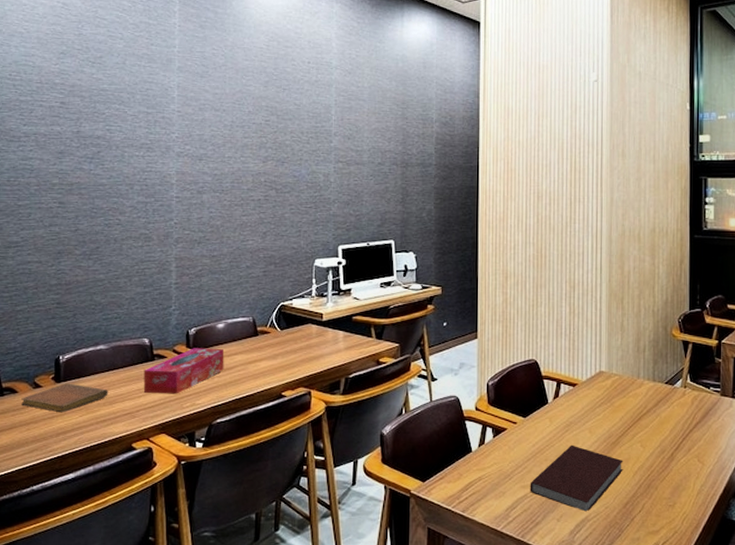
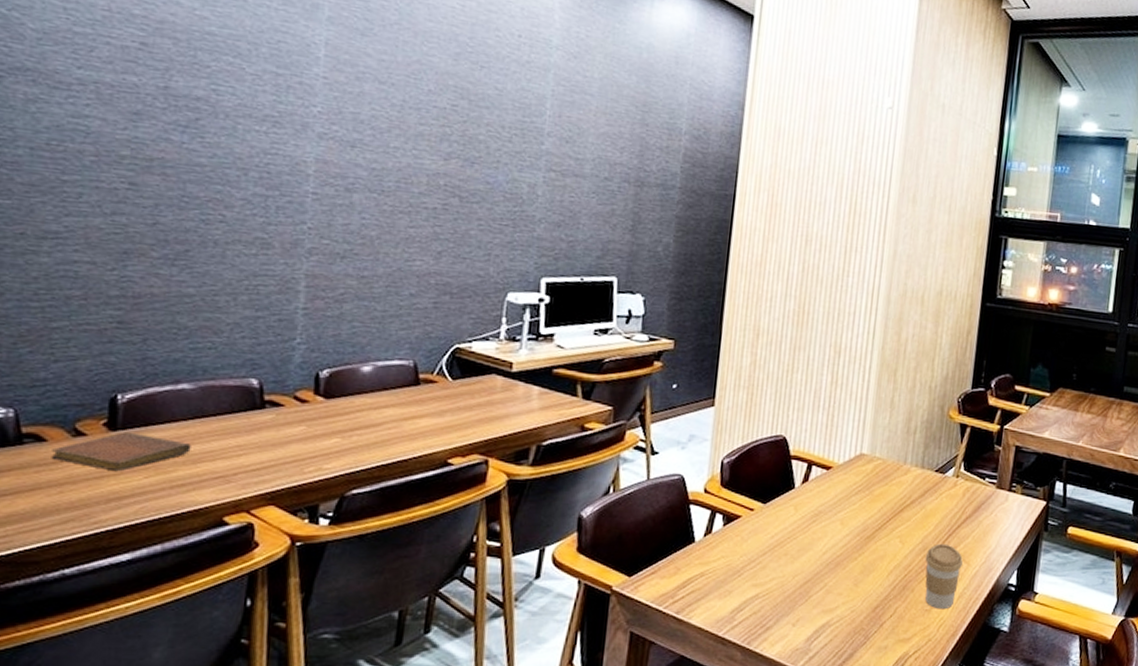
tissue box: present [143,348,224,394] -> none [245,395,370,455]
notebook: present [530,445,623,512] -> none [762,537,878,616]
coffee cup: none [664,446,698,505] -> present [925,543,963,610]

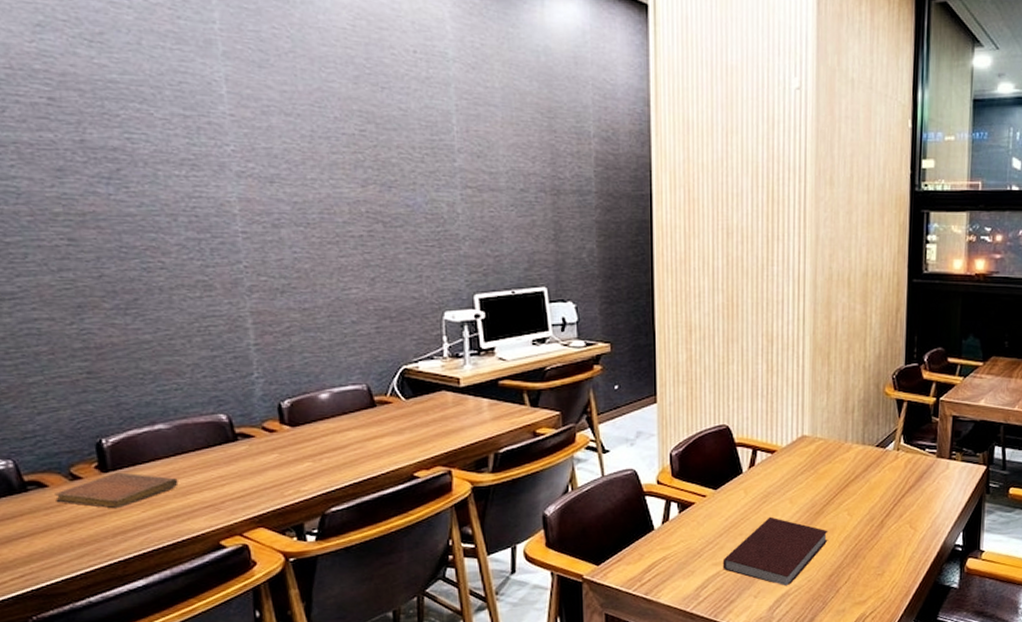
notebook: none [762,537,878,616] -> present [722,516,828,586]
coffee cup: present [925,543,963,610] -> none [873,512,910,573]

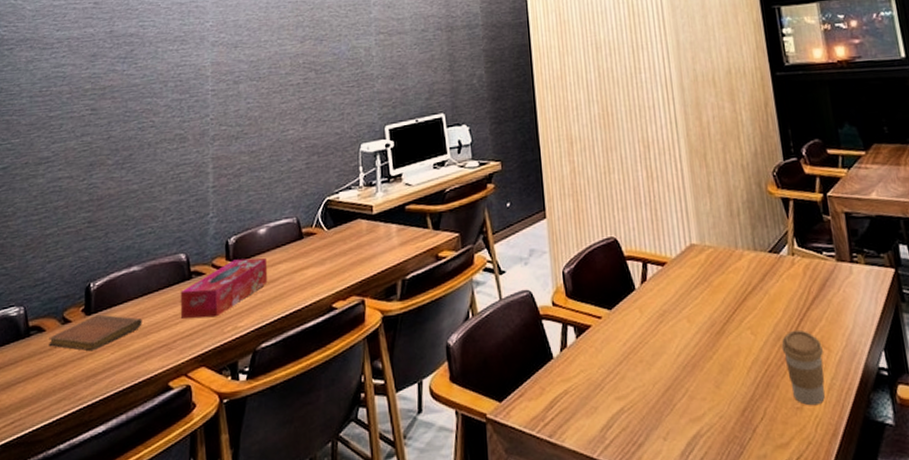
tissue box: none [224,423,335,481] -> present [180,257,268,319]
notebook: present [722,516,828,586] -> none [625,339,735,425]
coffee cup: none [873,512,910,573] -> present [781,329,825,406]

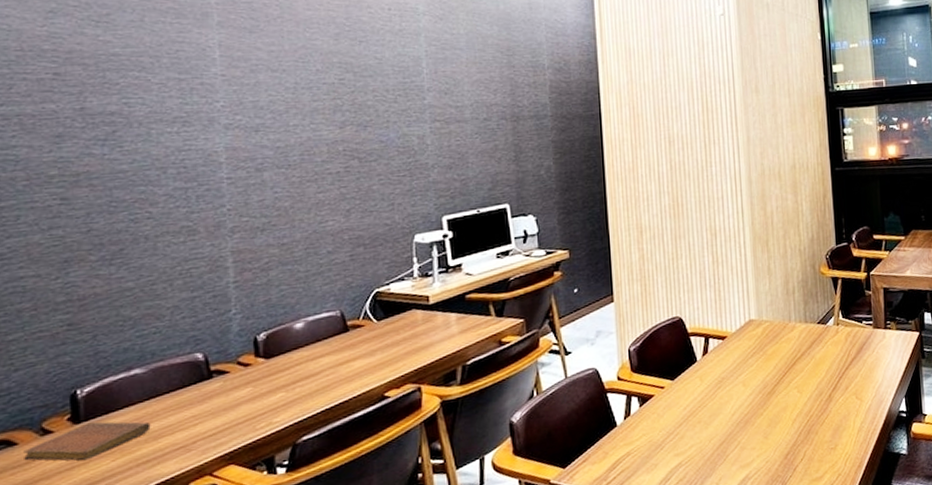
tissue box: present [180,257,268,319] -> none [198,352,308,419]
coffee cup: present [781,329,825,406] -> none [822,385,856,446]

